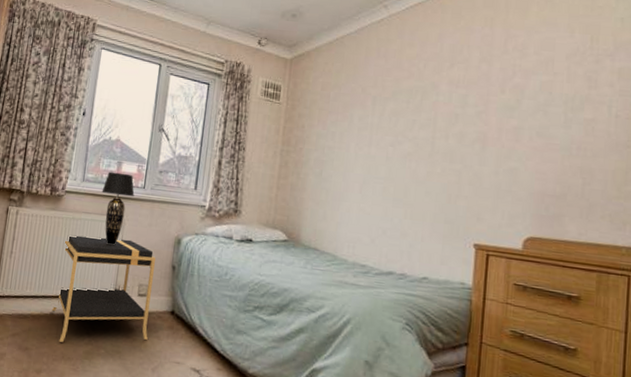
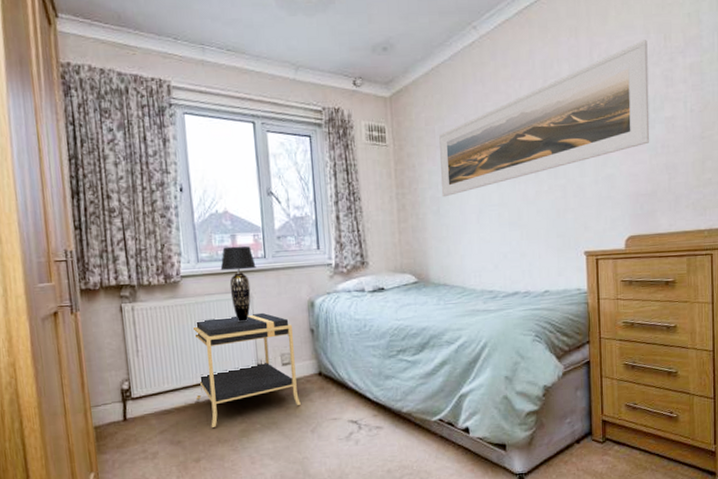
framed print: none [326,38,571,162] -> present [439,40,650,197]

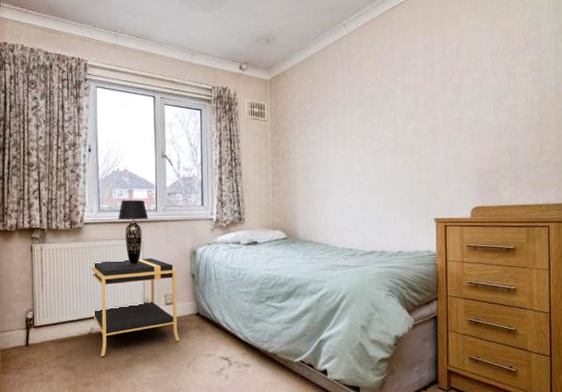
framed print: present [439,40,650,197] -> none [310,40,494,166]

